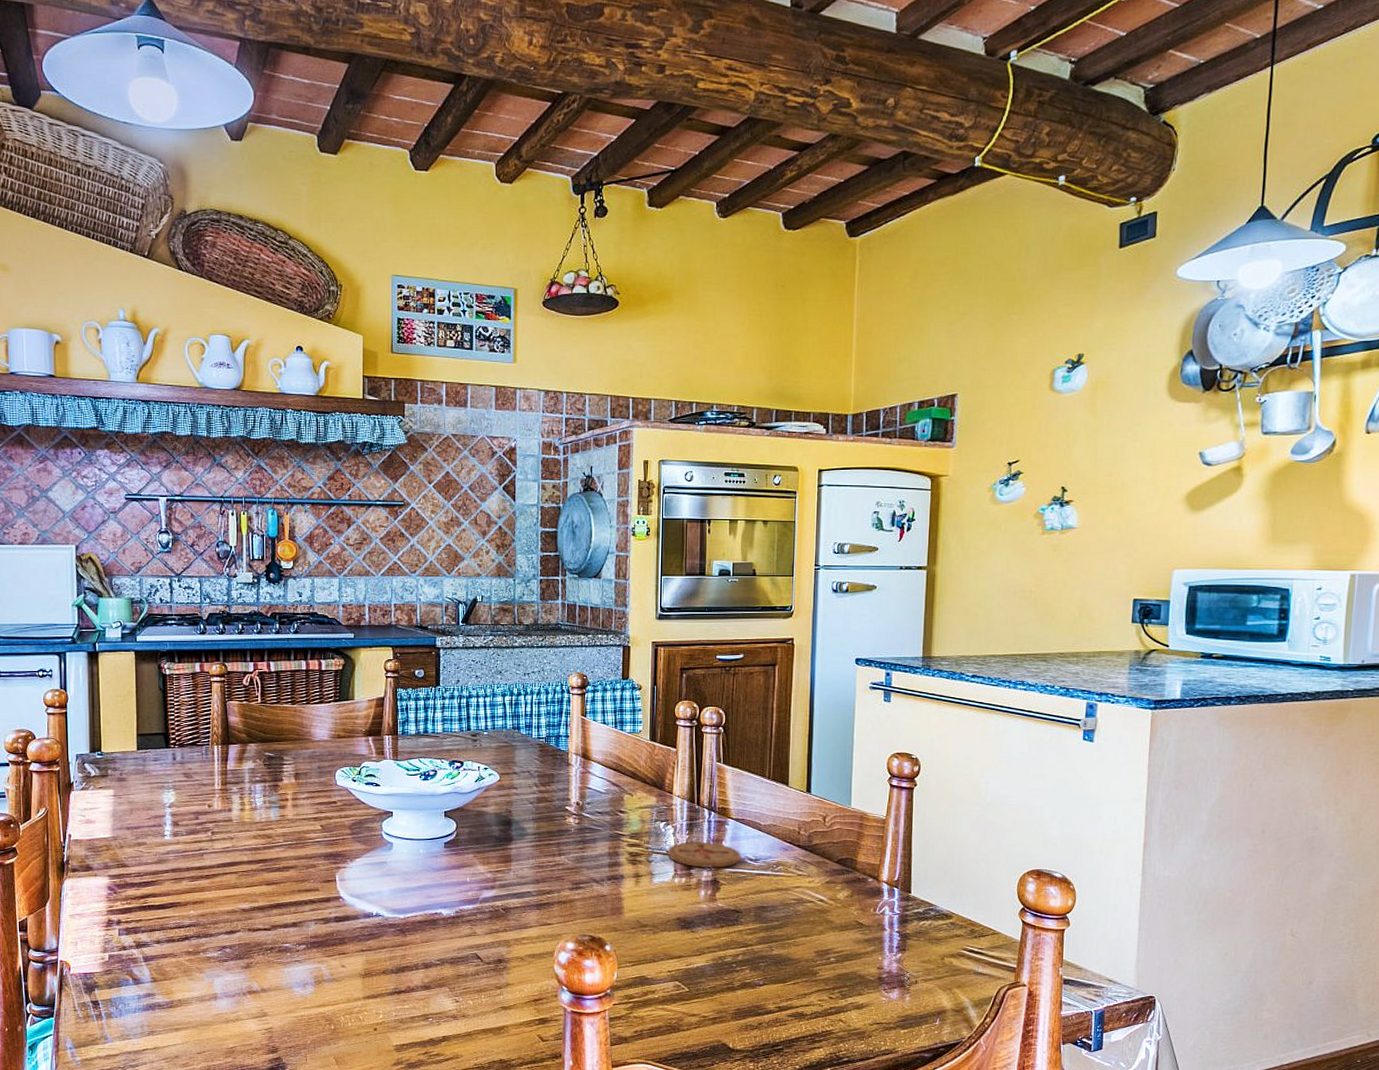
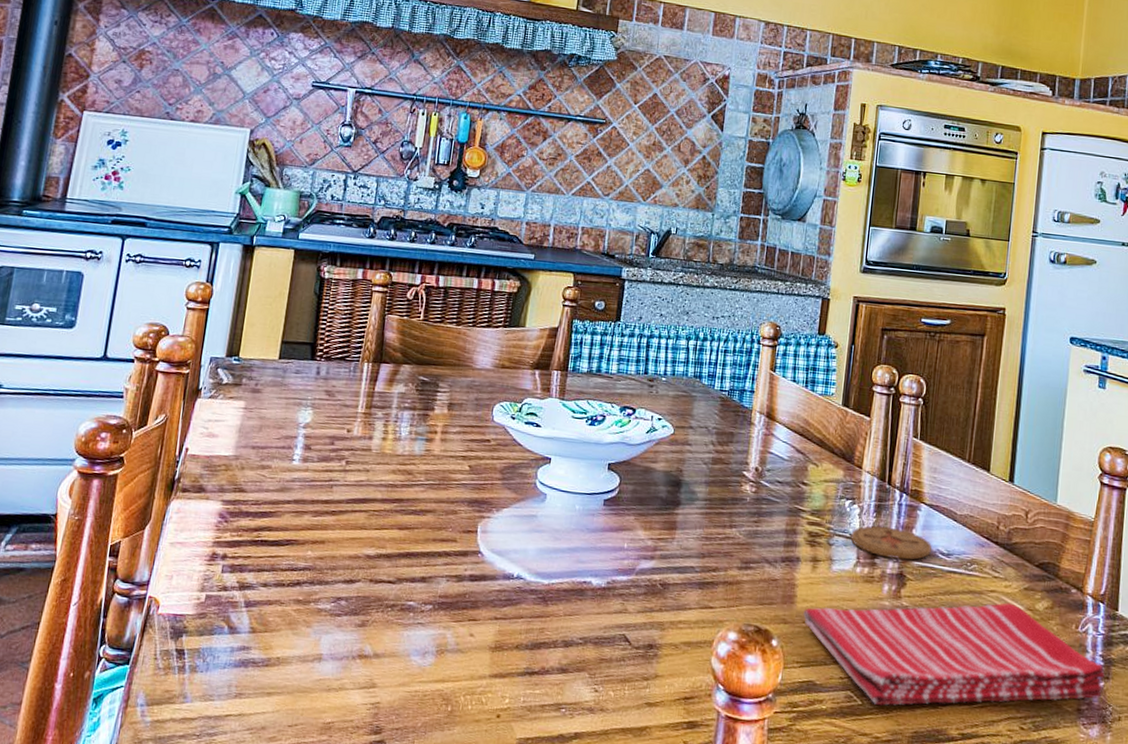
dish towel: none [631,895,902,990] -> present [803,602,1105,706]

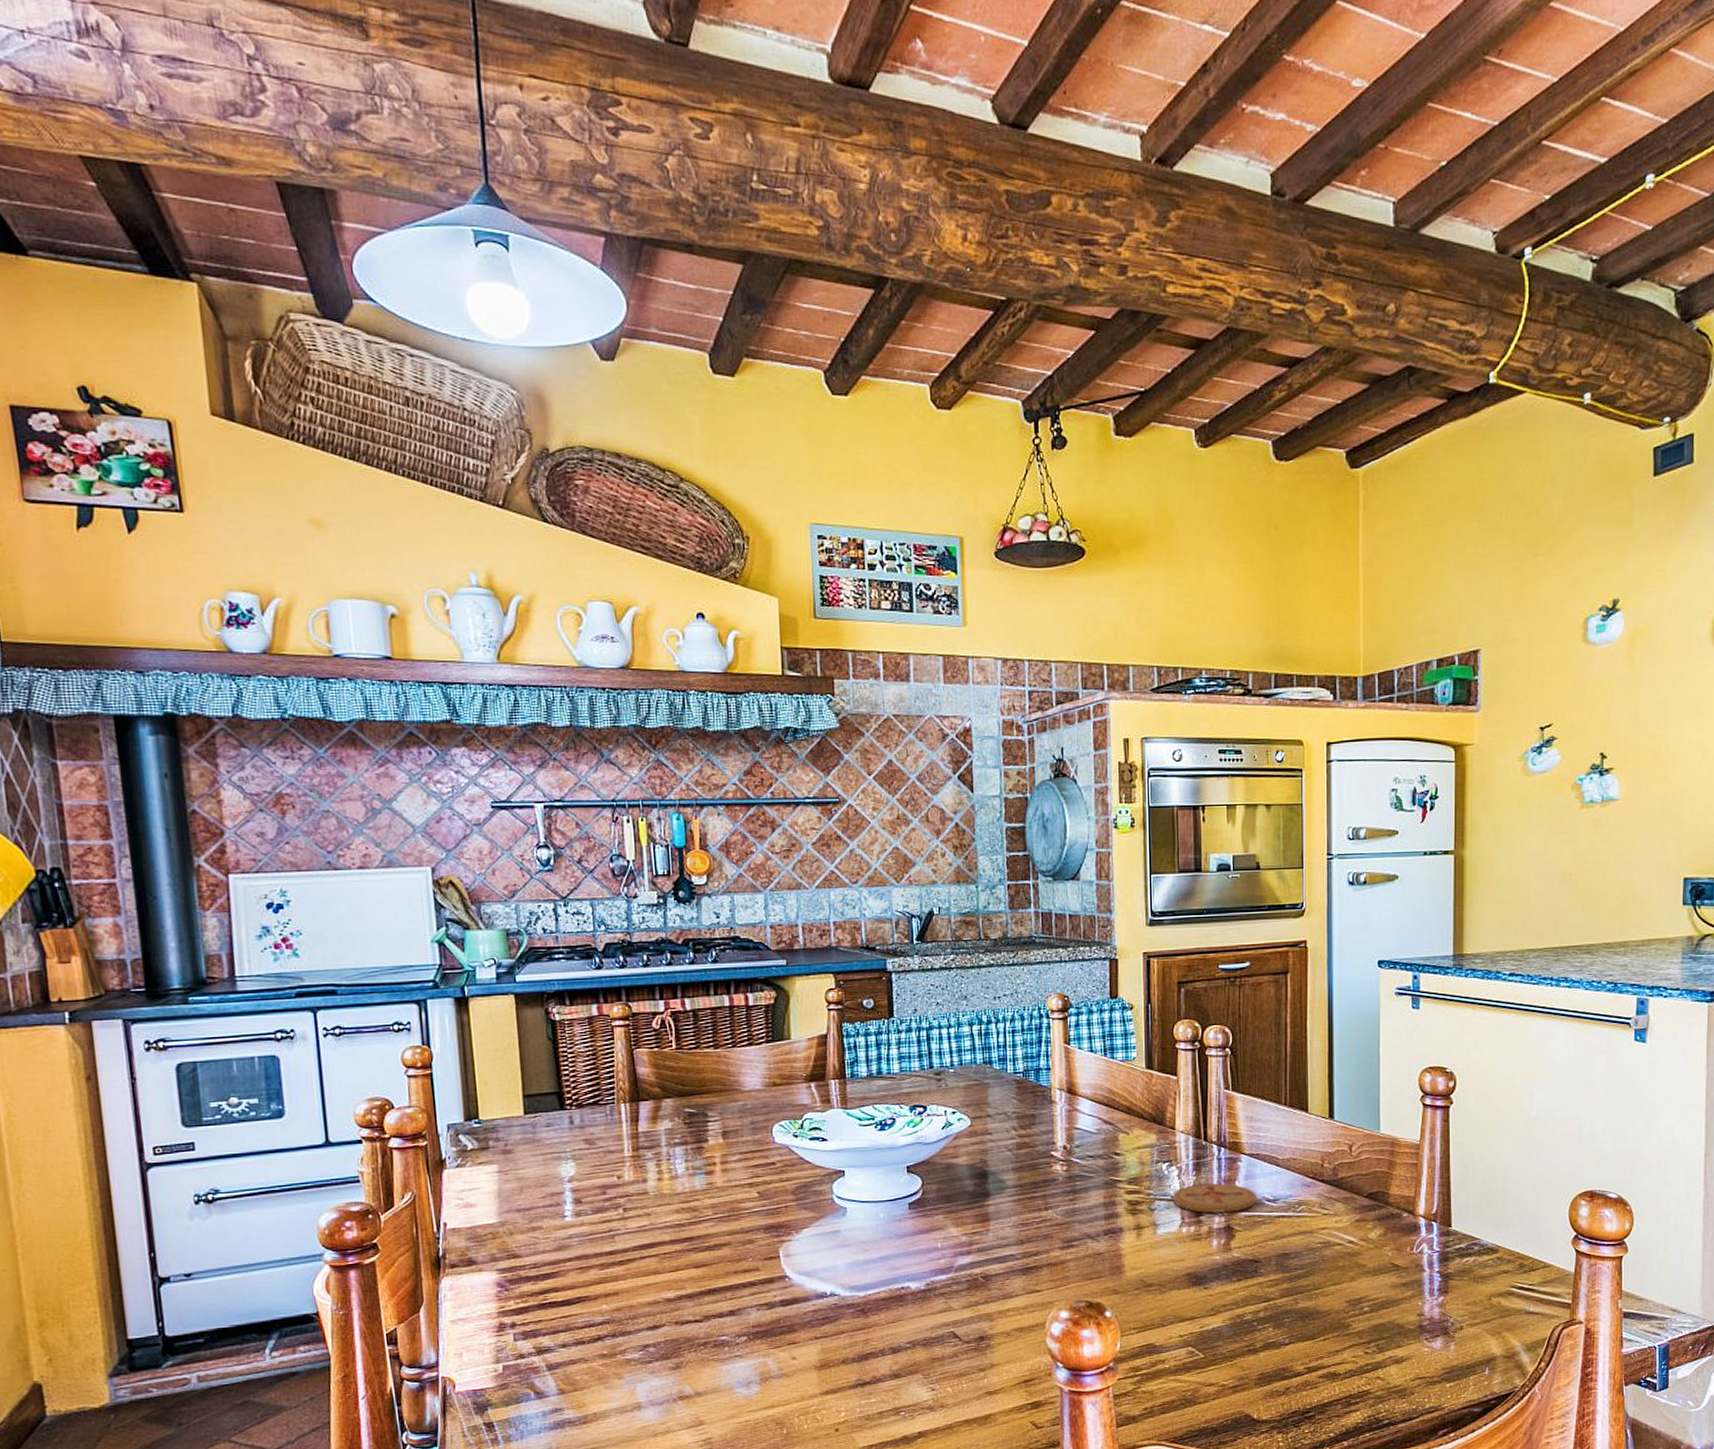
dish towel: present [803,602,1105,706] -> none [1134,1237,1443,1355]

